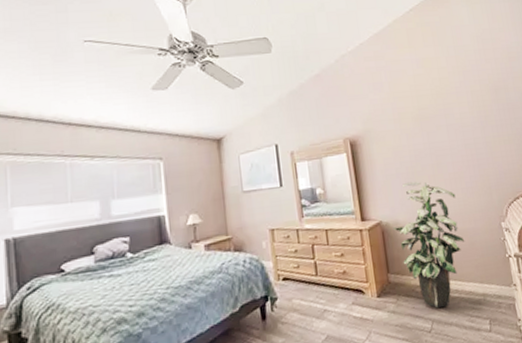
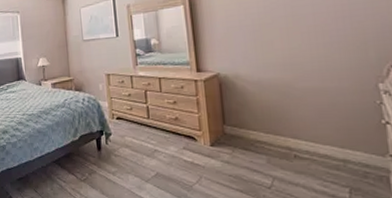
indoor plant: present [392,181,465,309] -> none [232,33,324,167]

